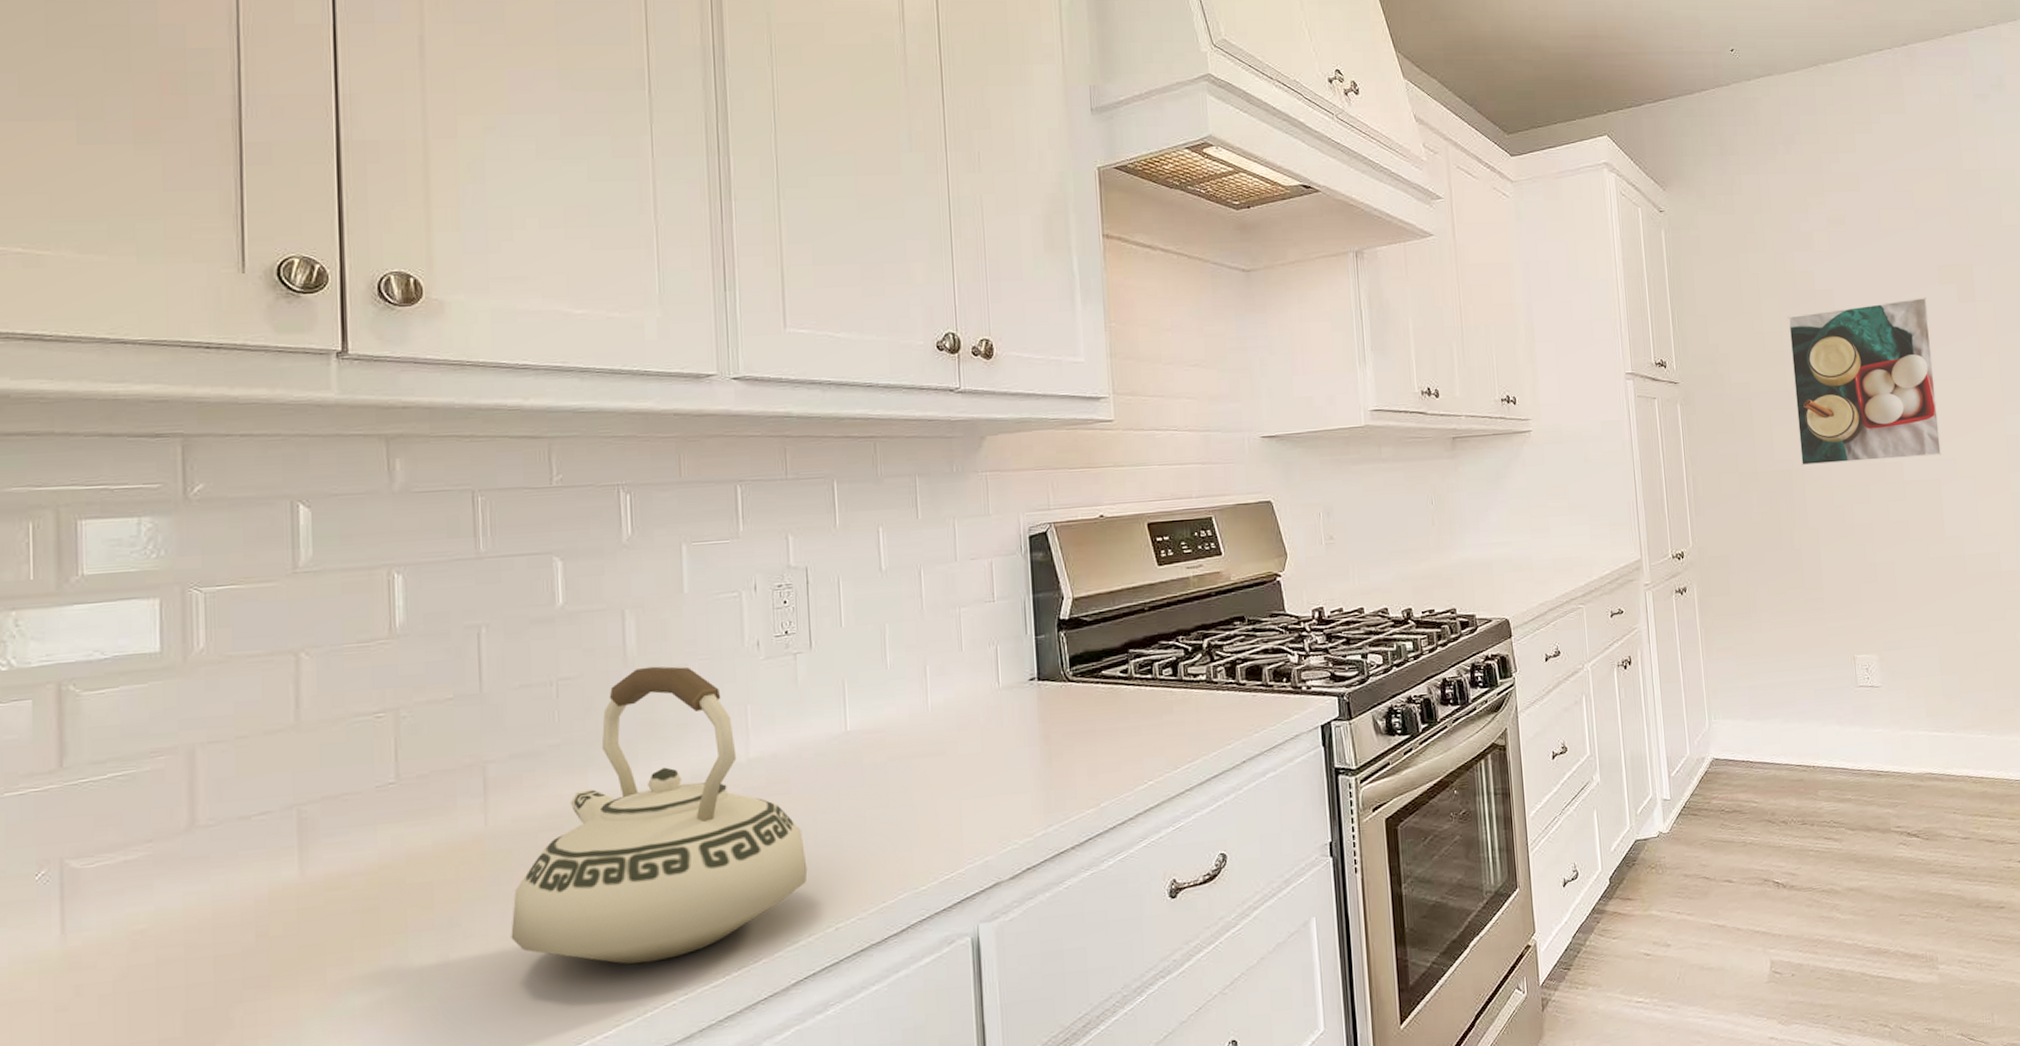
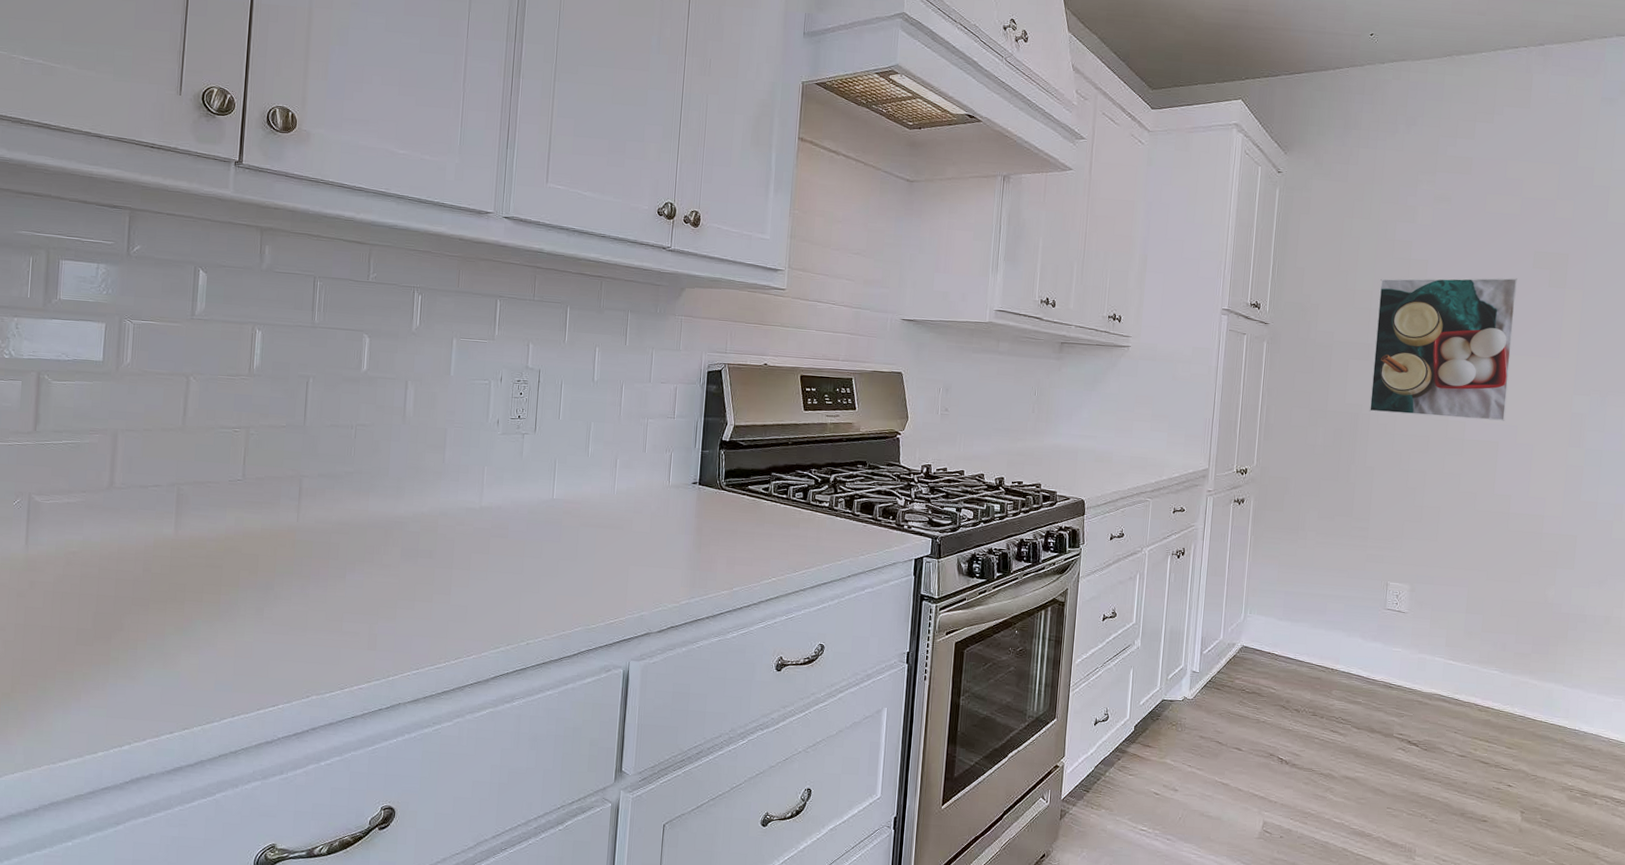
teakettle: present [511,666,808,964] -> none [305,426,513,642]

